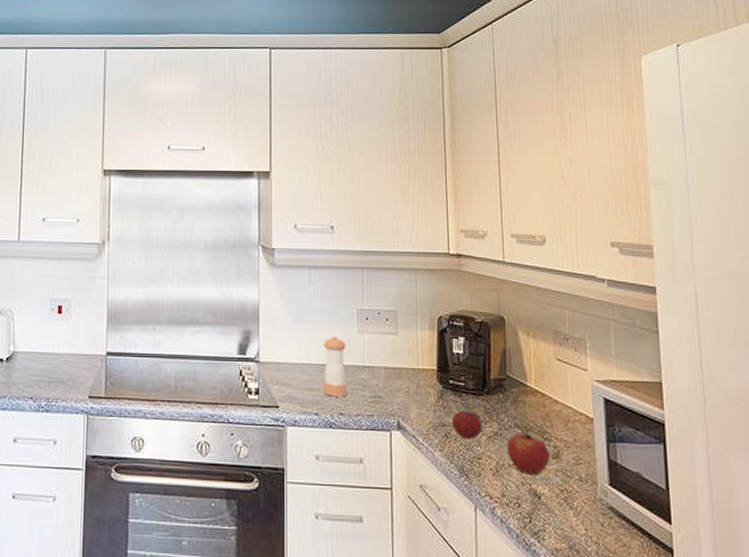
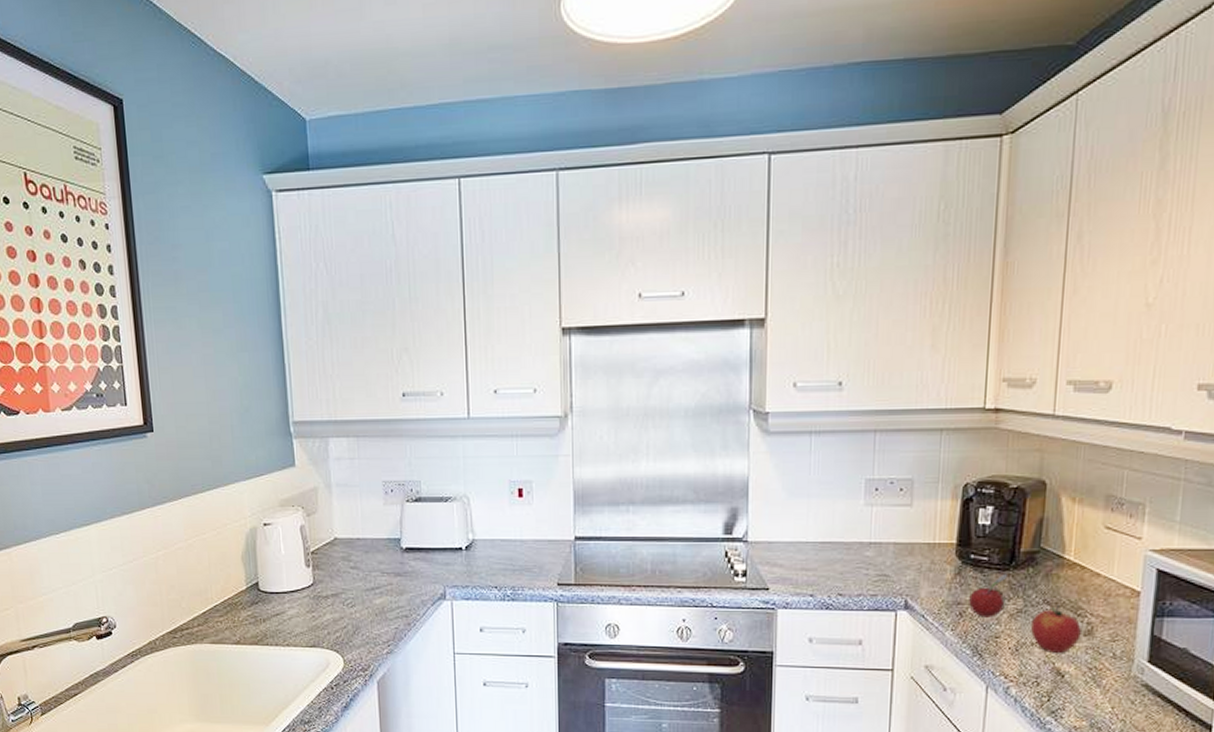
pepper shaker: present [323,336,347,397] -> none [821,511,850,576]

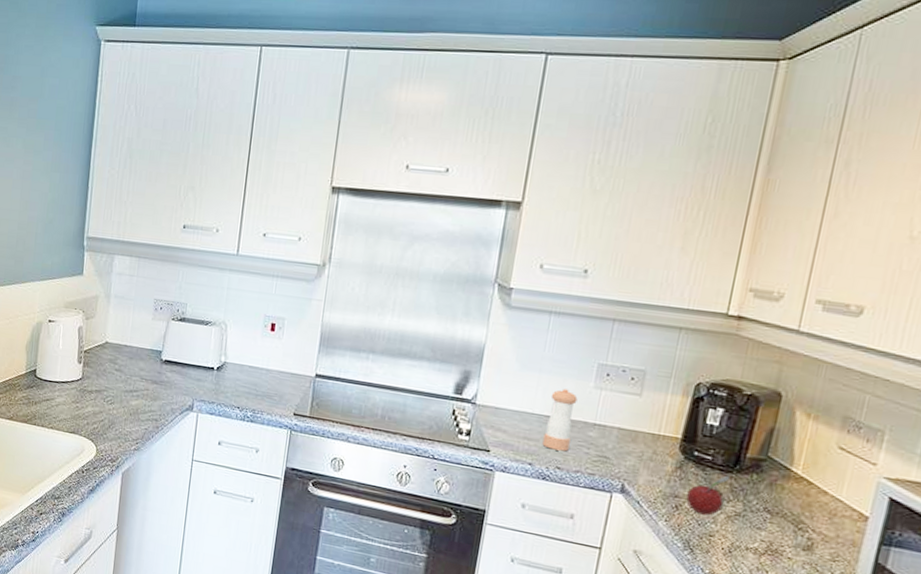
pepper shaker: none [821,511,850,576] -> present [542,389,578,452]
apple: present [1031,604,1081,653] -> none [747,514,801,563]

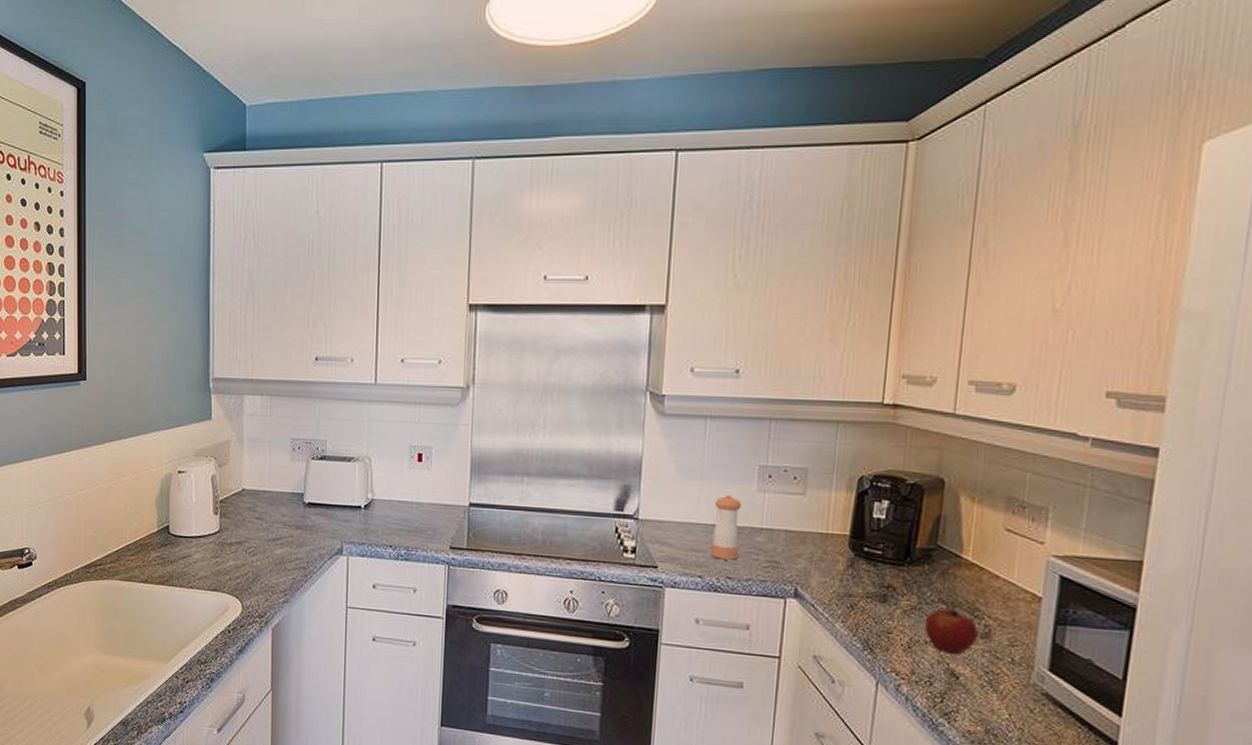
fruit: present [686,475,730,516] -> none [861,569,901,612]
apple: none [747,514,801,563] -> present [925,604,978,654]

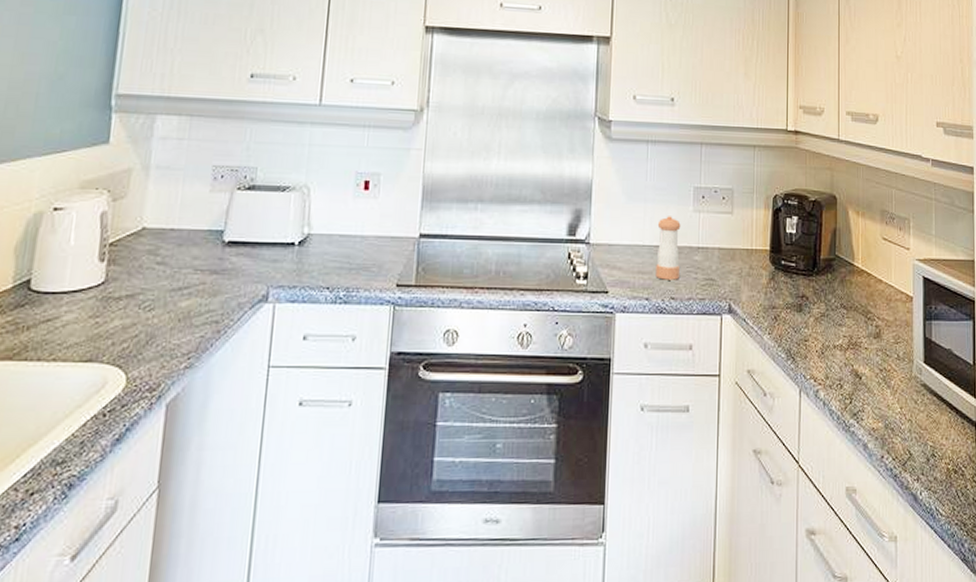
apple: present [925,604,978,654] -> none [833,308,872,355]

